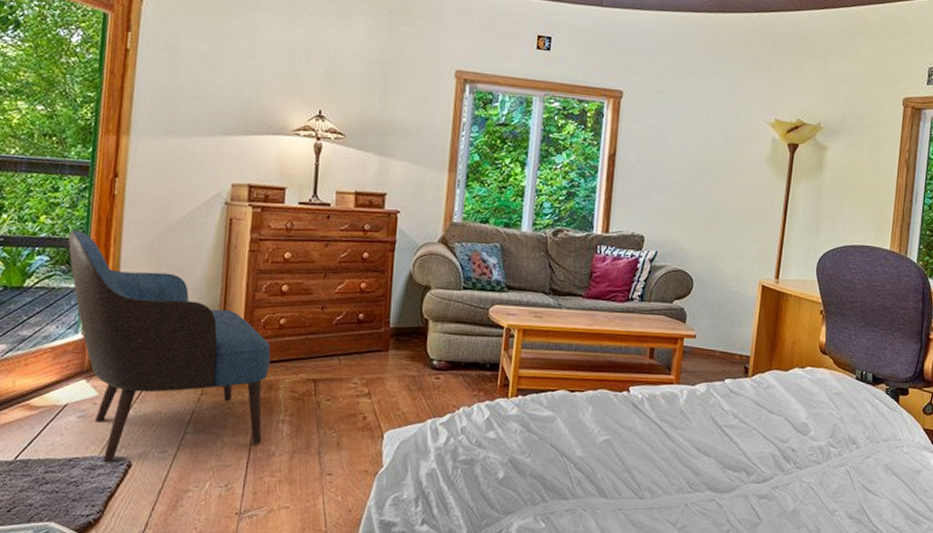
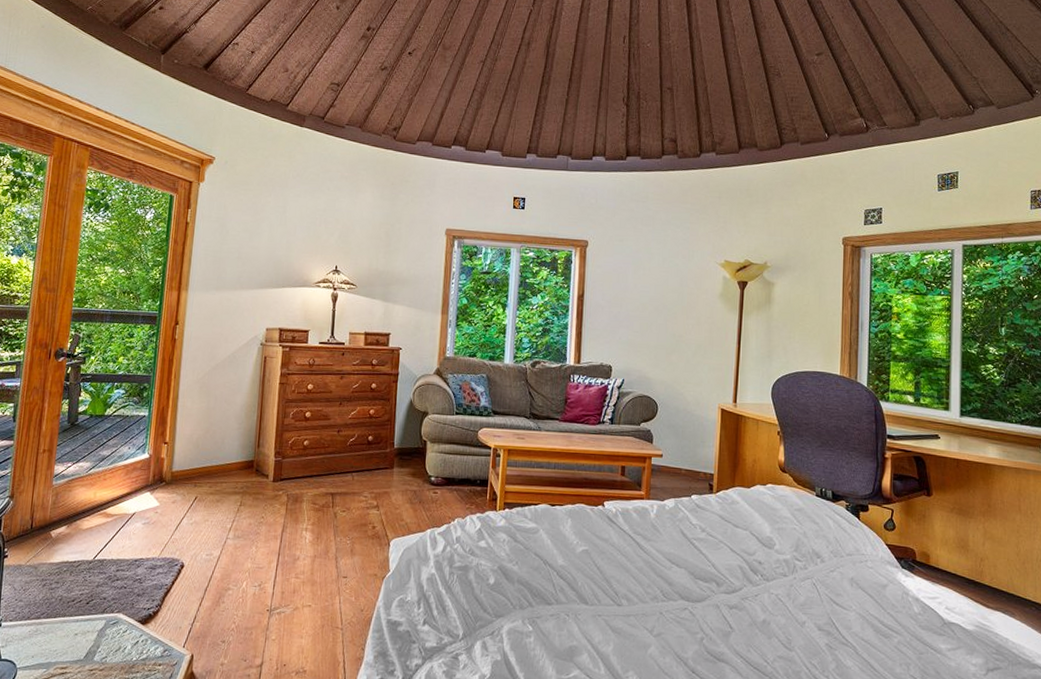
armchair: present [68,230,271,463] -> none [139,368,297,564]

